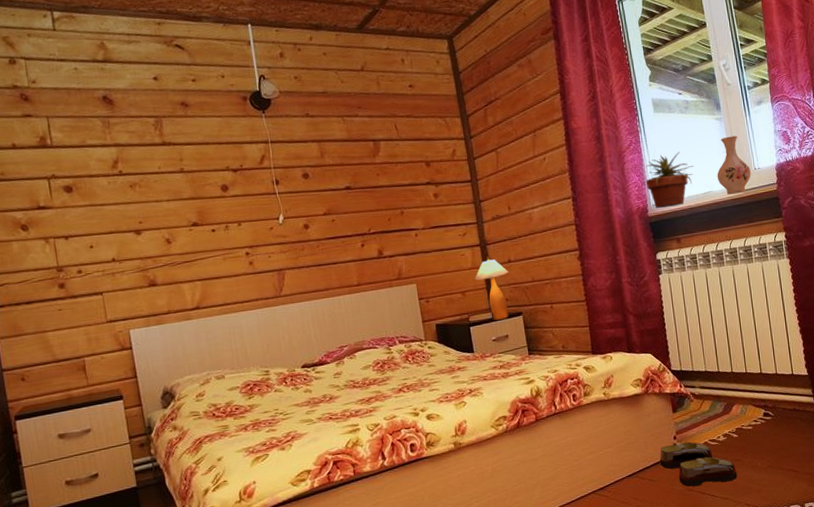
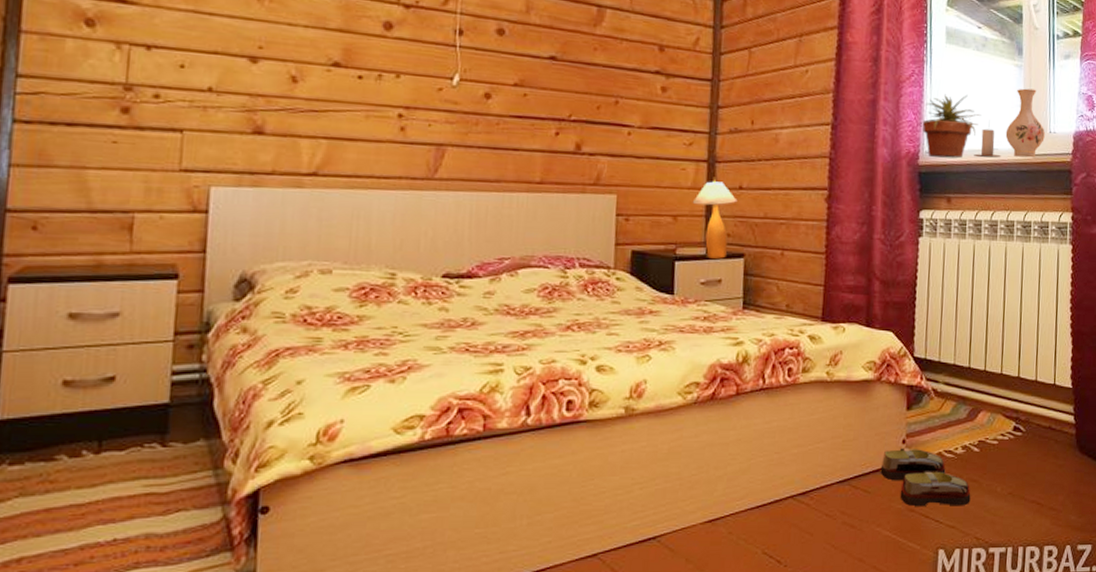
candle: none [693,168,717,202] -> present [974,119,1002,158]

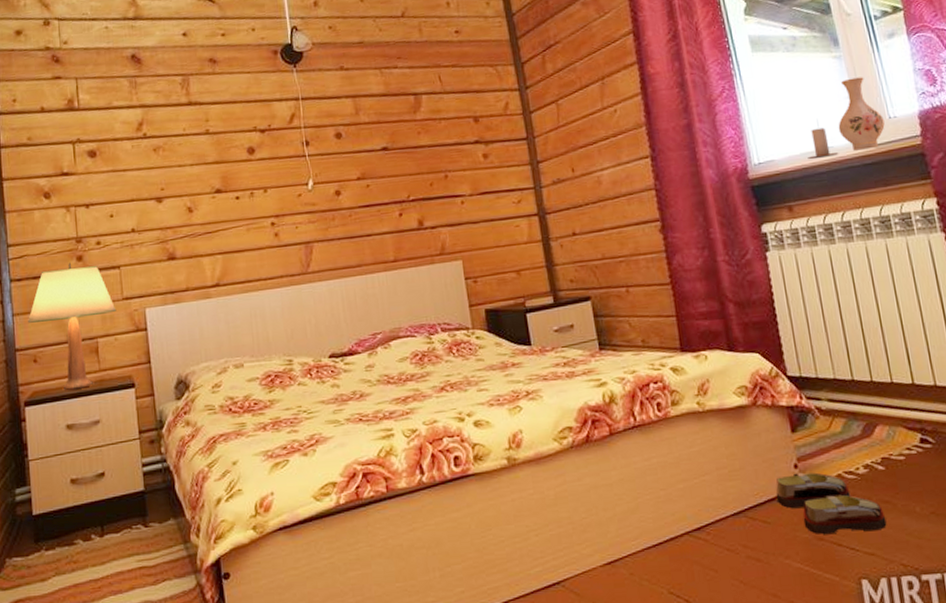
table lamp: none [32,112,169,272] -> present [28,262,117,391]
table lamp: present [692,177,738,259] -> none [531,228,574,306]
potted plant: present [920,94,982,159] -> none [742,98,807,169]

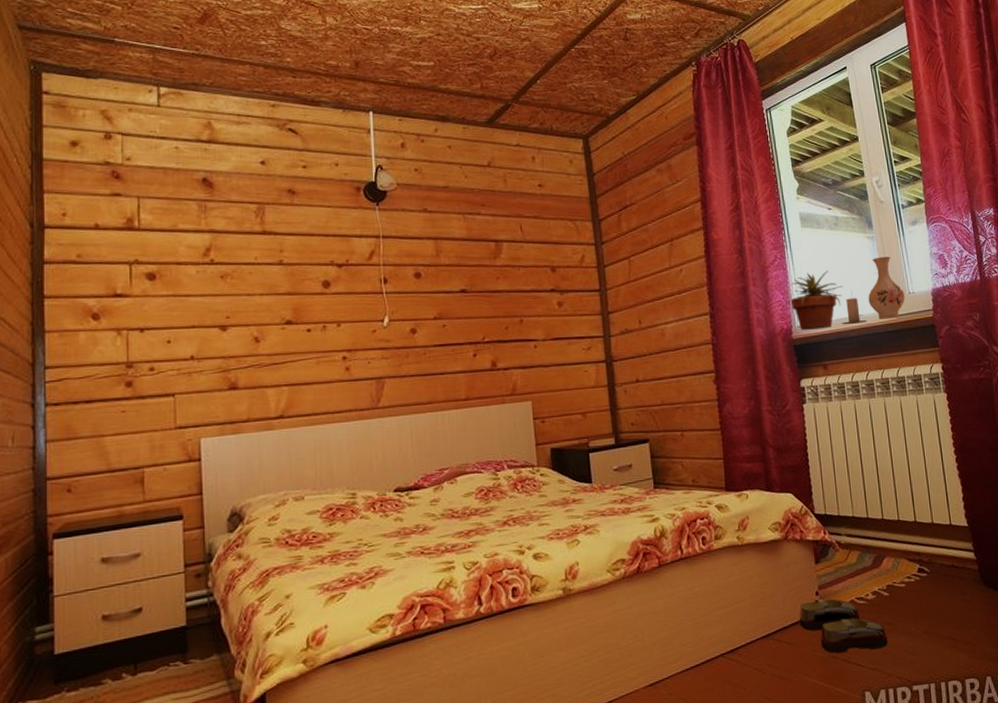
table lamp: present [28,262,117,391] -> none [64,388,168,523]
potted plant: none [742,98,807,169] -> present [789,270,844,331]

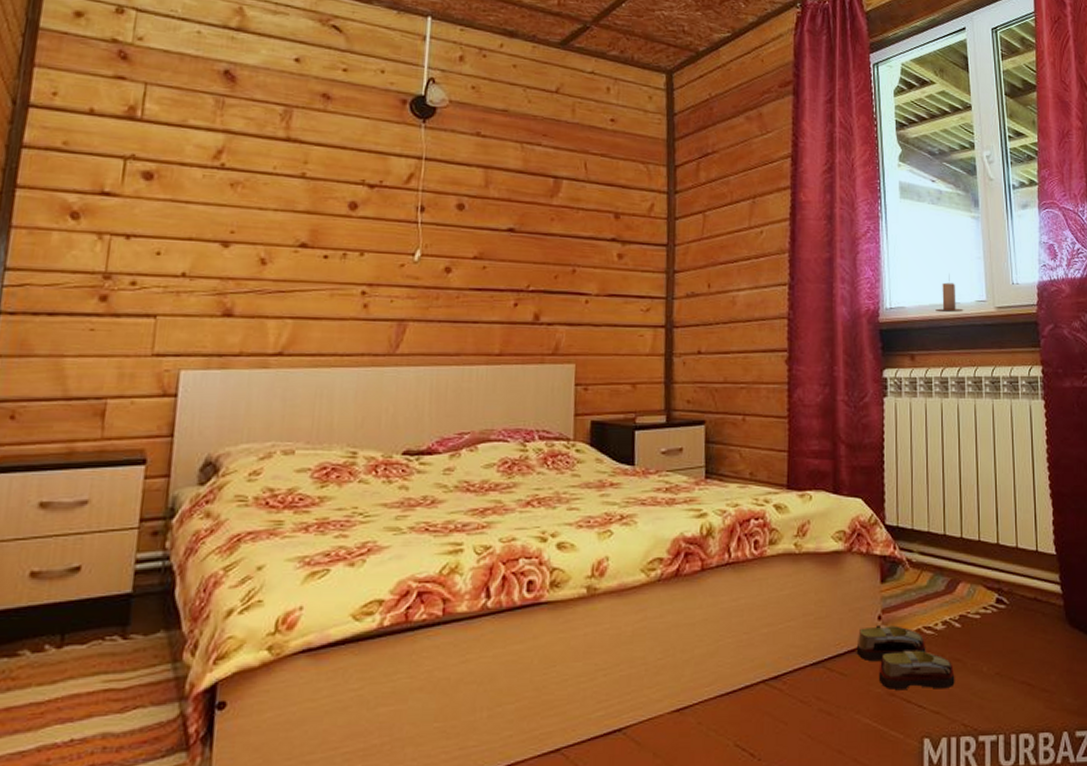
potted plant: present [789,270,844,331] -> none [879,249,941,315]
vase: present [868,256,905,319] -> none [967,240,1007,311]

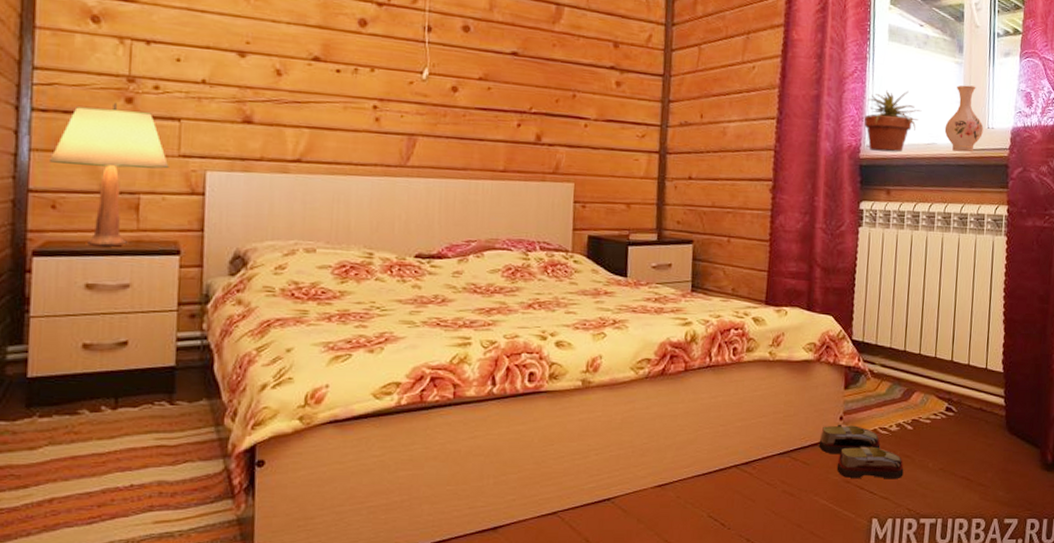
table lamp: none [13,301,141,460] -> present [50,102,169,247]
potted plant: none [879,249,941,315] -> present [862,90,922,153]
candle: present [935,273,964,313] -> none [913,115,940,152]
vase: none [967,240,1007,311] -> present [944,85,983,153]

